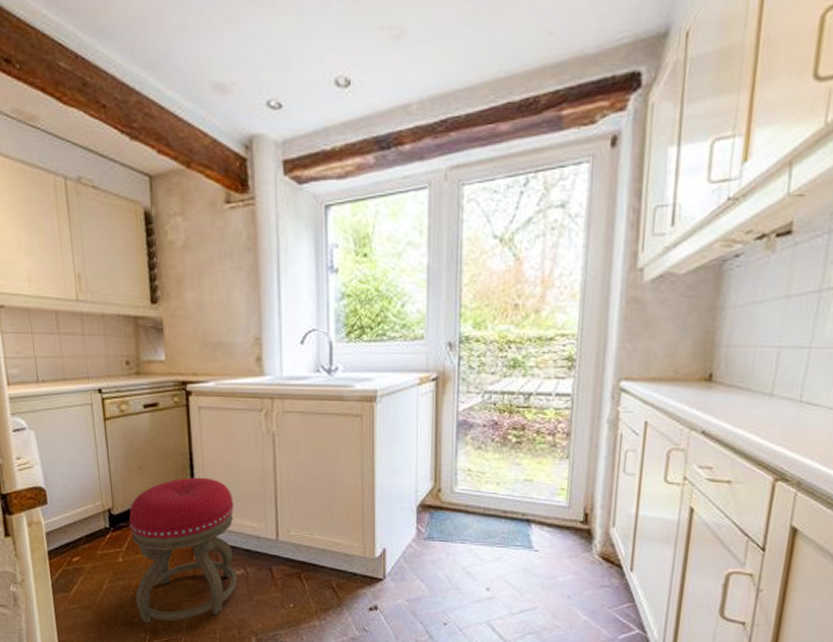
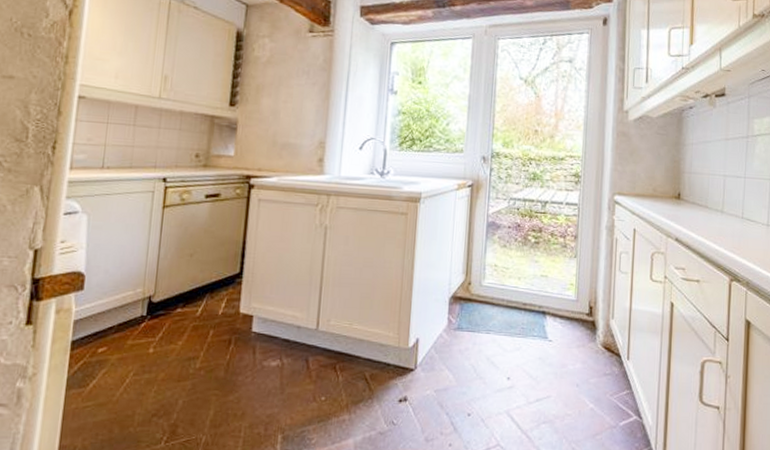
stool: present [128,477,238,624] -> none [159,265,280,423]

